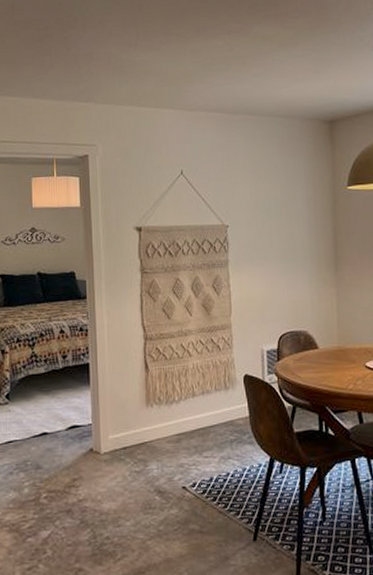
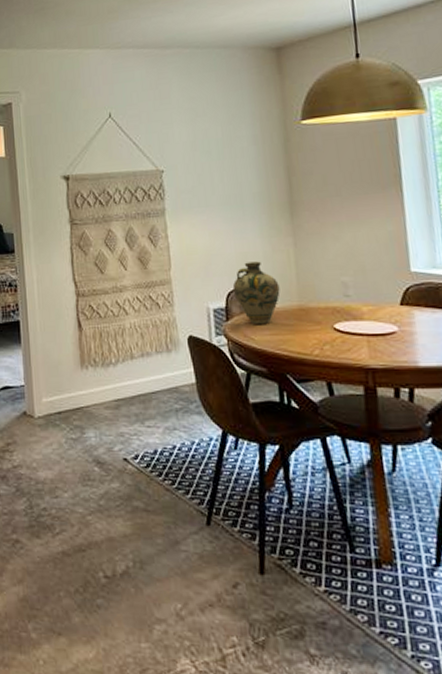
jug: none [284,308,324,365] -> present [232,261,280,325]

